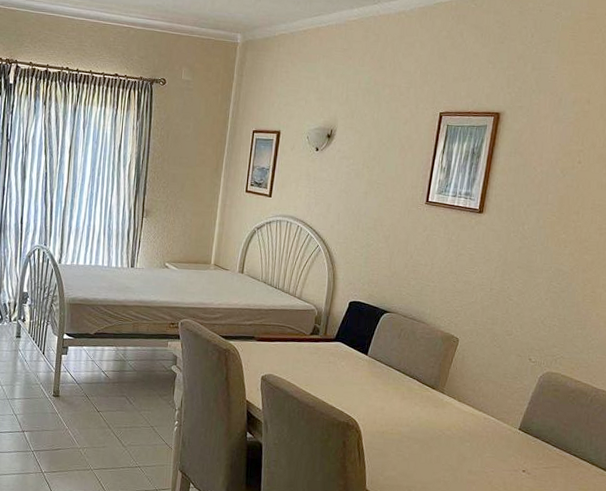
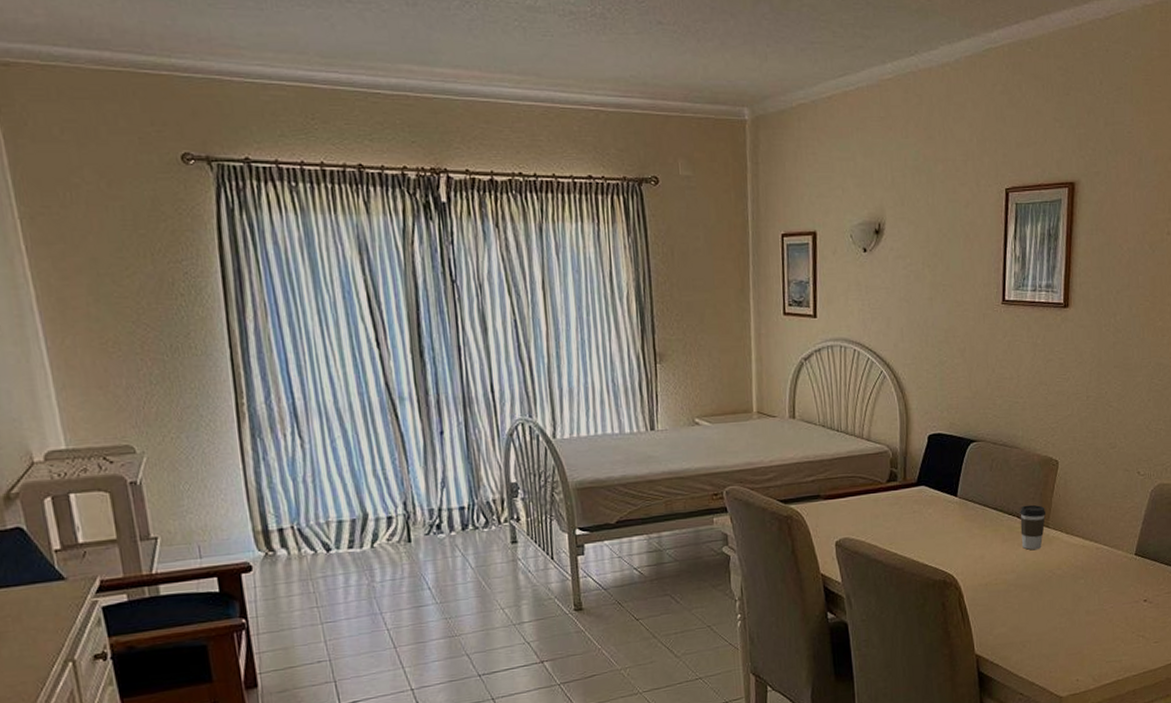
coffee cup: none [418,371,443,410] -> present [1020,504,1047,550]

